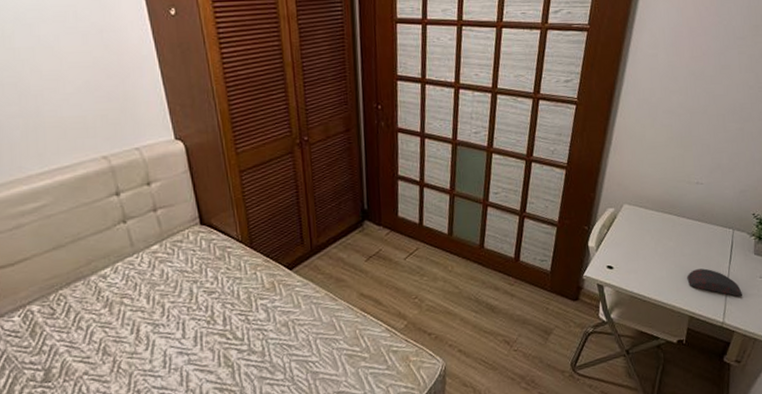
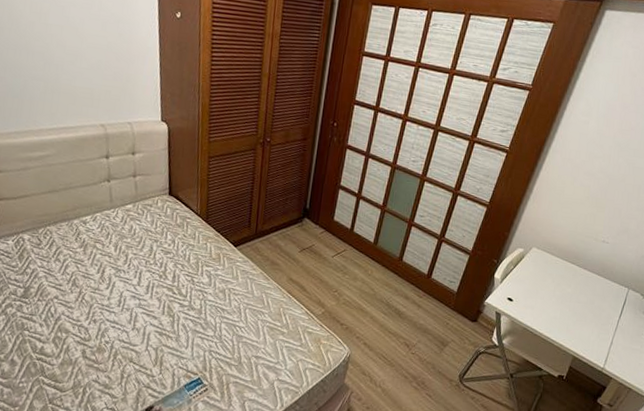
computer mouse: present [687,268,743,297] -> none [578,316,627,349]

